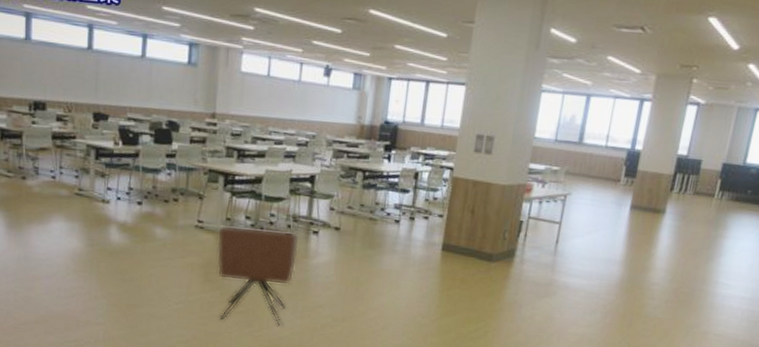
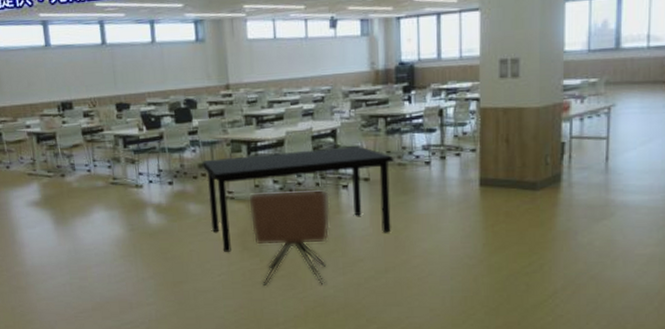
dining table: none [175,185,367,283] -> present [202,146,395,253]

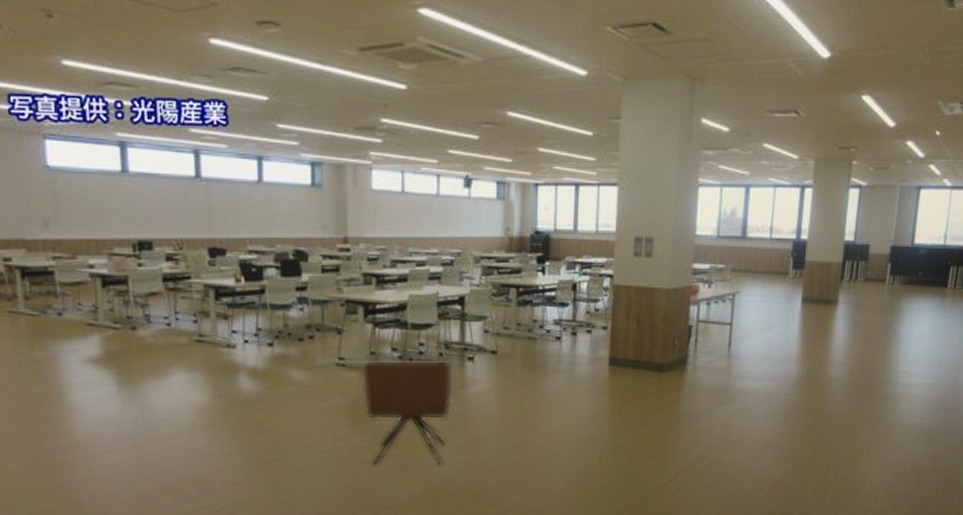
dining table: present [202,146,395,253] -> none [310,316,525,427]

